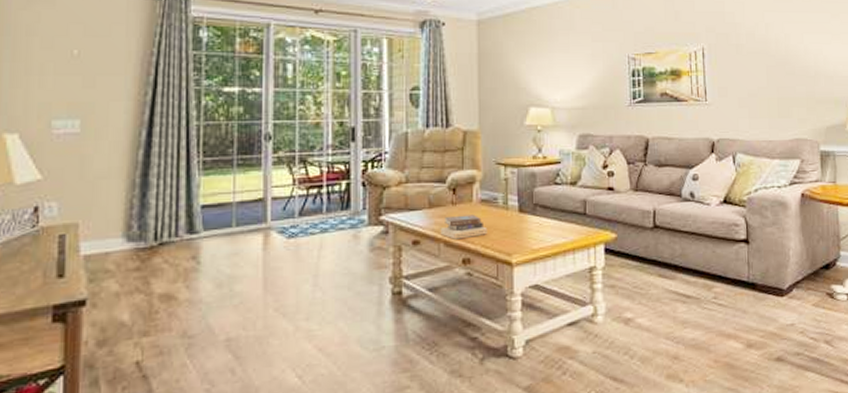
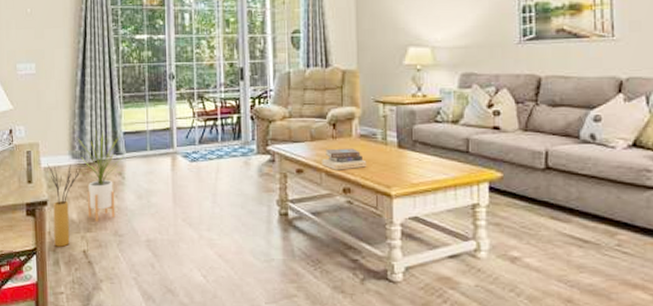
vase: none [89,250,141,361] -> present [47,163,82,247]
house plant: none [135,200,202,323] -> present [76,128,125,222]

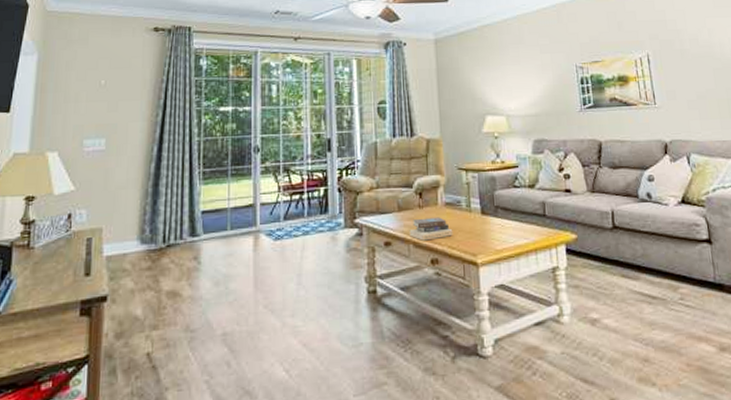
vase: present [47,163,82,247] -> none [110,251,152,351]
house plant: present [76,128,125,222] -> none [147,207,202,317]

